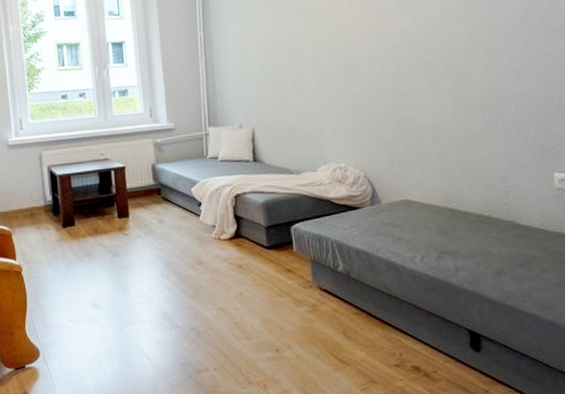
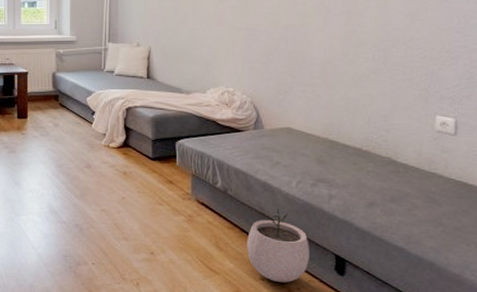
plant pot: none [376,287,443,367] -> present [247,208,309,283]

